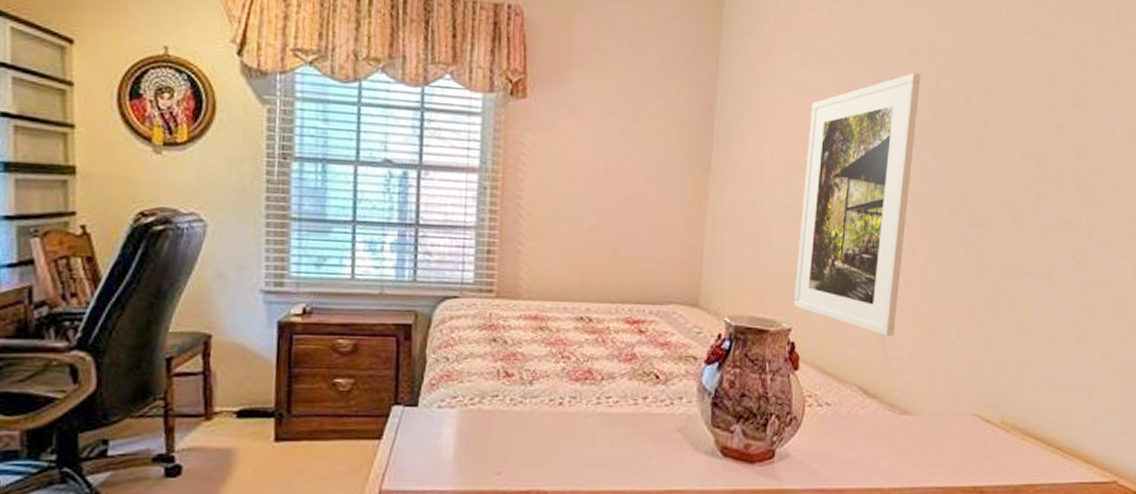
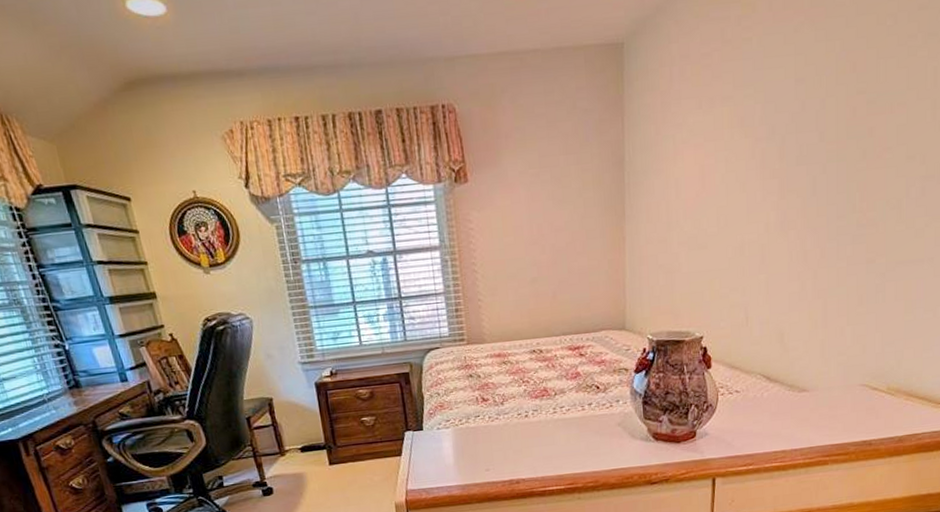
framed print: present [793,73,920,336] -> none [703,97,808,332]

